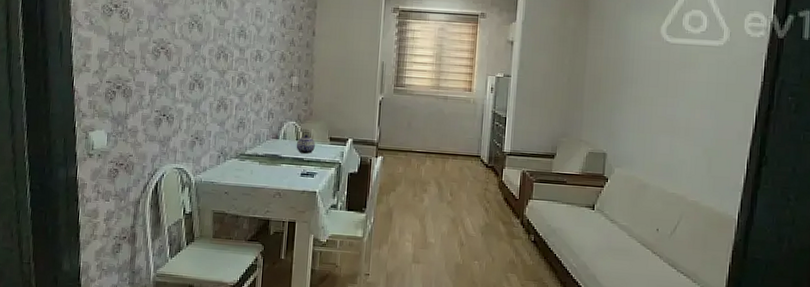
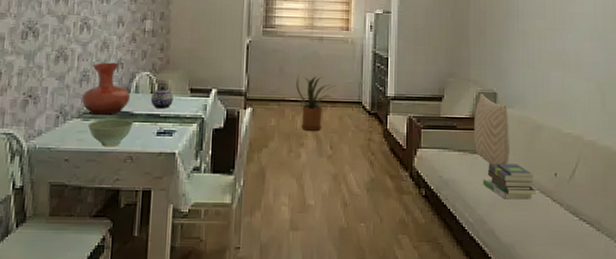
vase: none [238,112,279,157] -> present [81,62,131,115]
bowl: none [244,160,281,184] -> present [88,119,133,147]
house plant: none [422,130,458,179] -> present [296,75,336,131]
pillow: none [582,153,617,219] -> present [474,93,511,165]
books: none [588,216,638,250] -> present [483,163,536,199]

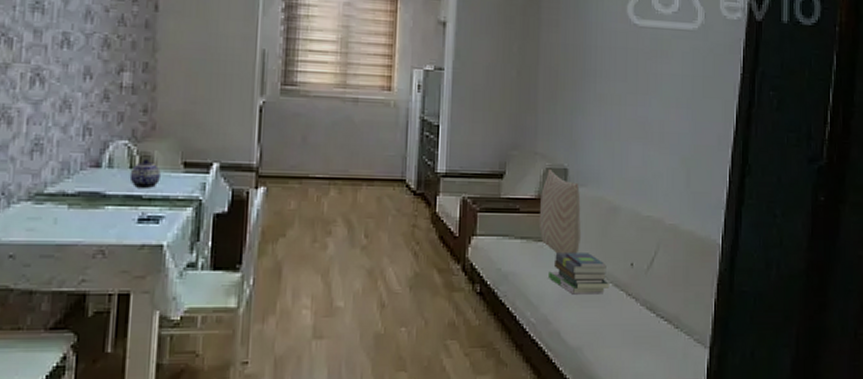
vase: present [81,62,131,115] -> none [32,127,102,197]
bowl: present [88,119,133,147] -> none [42,202,105,239]
house plant: present [296,75,336,131] -> none [323,146,374,215]

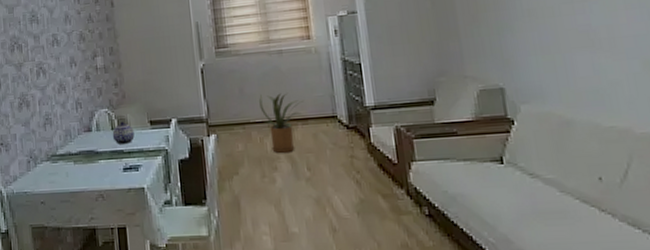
house plant: none [323,146,374,215] -> present [259,92,305,153]
pillow: present [540,169,582,254] -> none [478,91,533,173]
books: present [549,253,609,295] -> none [501,170,576,213]

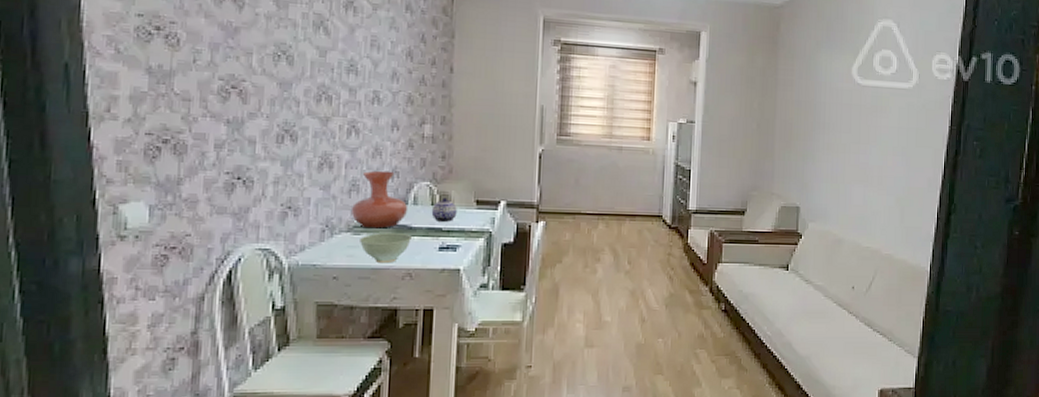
vase: none [47,103,93,156] -> present [350,170,408,229]
bowl: none [58,158,99,188] -> present [360,233,412,264]
house plant: present [259,92,305,153] -> none [593,187,635,245]

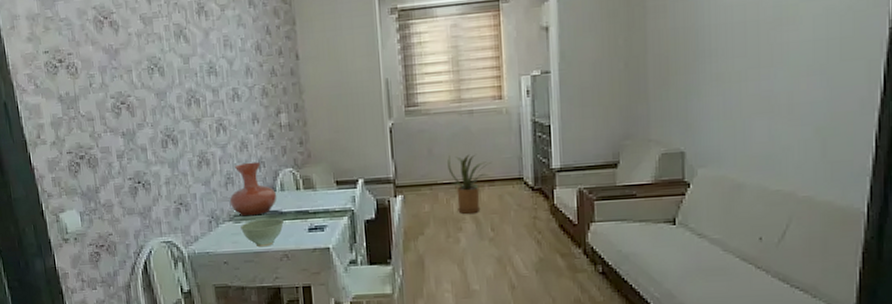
teapot: present [431,197,457,222] -> none [297,181,320,205]
house plant: none [593,187,635,245] -> present [447,153,492,214]

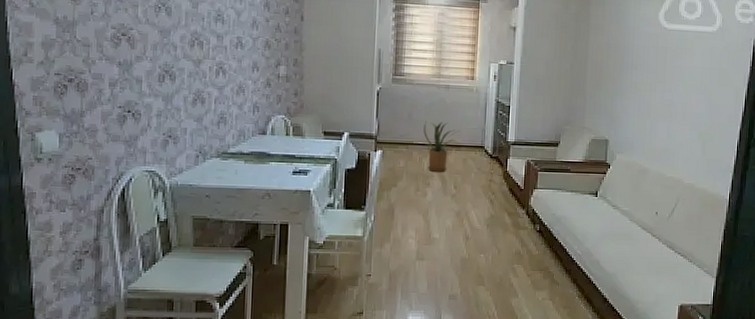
vase: present [229,161,277,217] -> none [219,105,267,155]
bowl: present [241,218,284,248] -> none [227,159,270,185]

